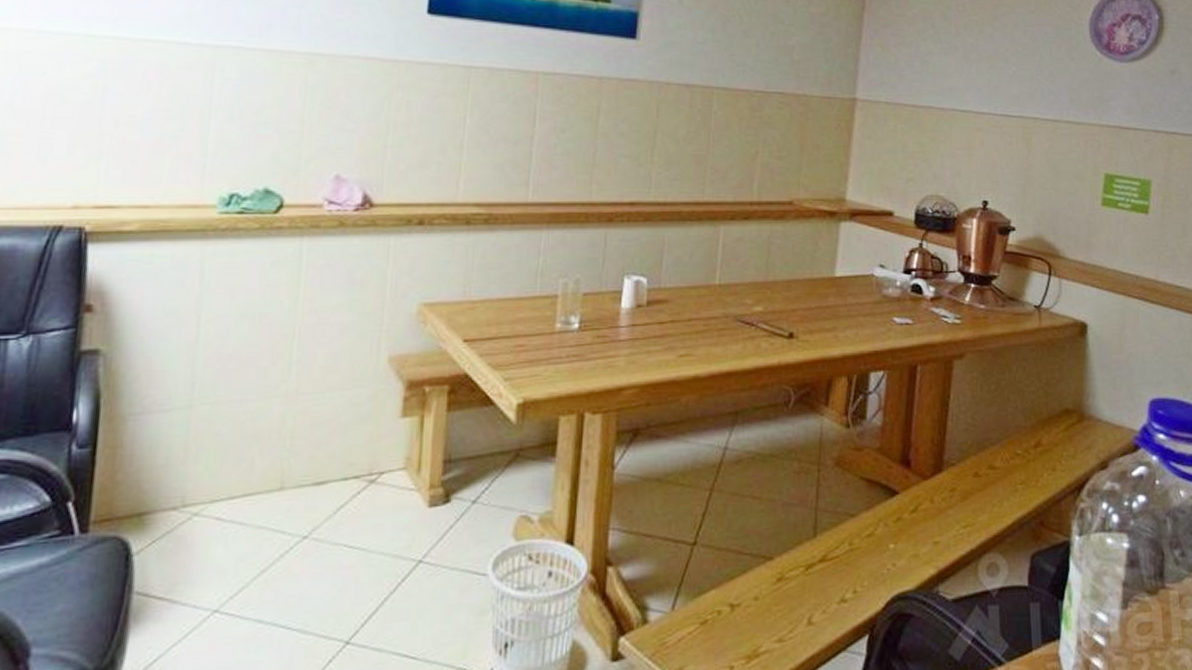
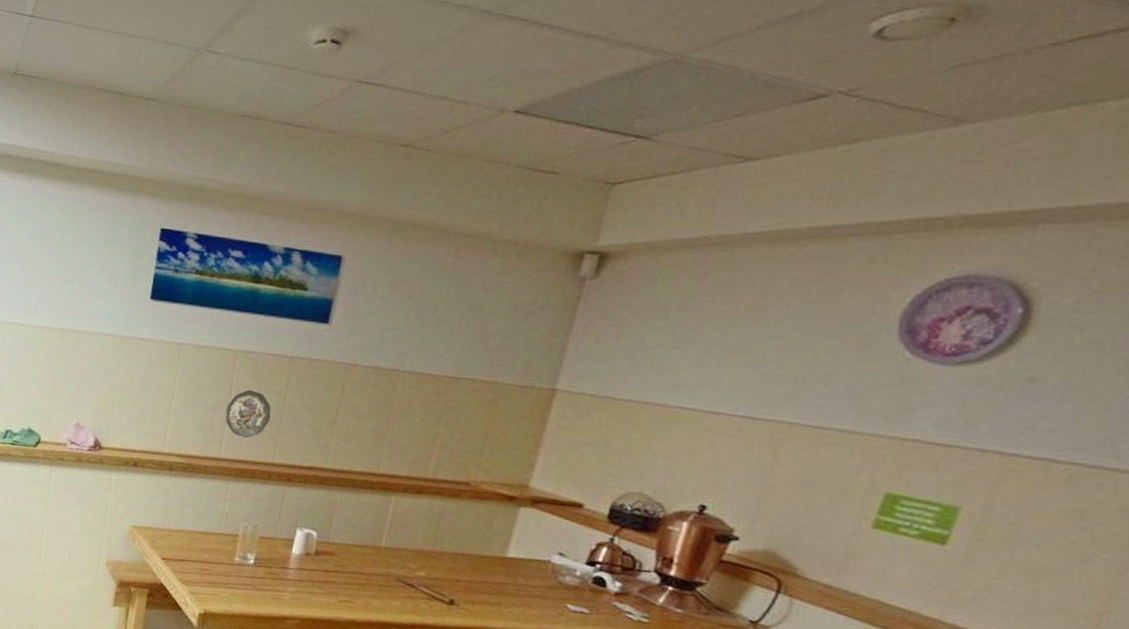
decorative plate: none [531,117,583,175] -> present [225,389,271,438]

